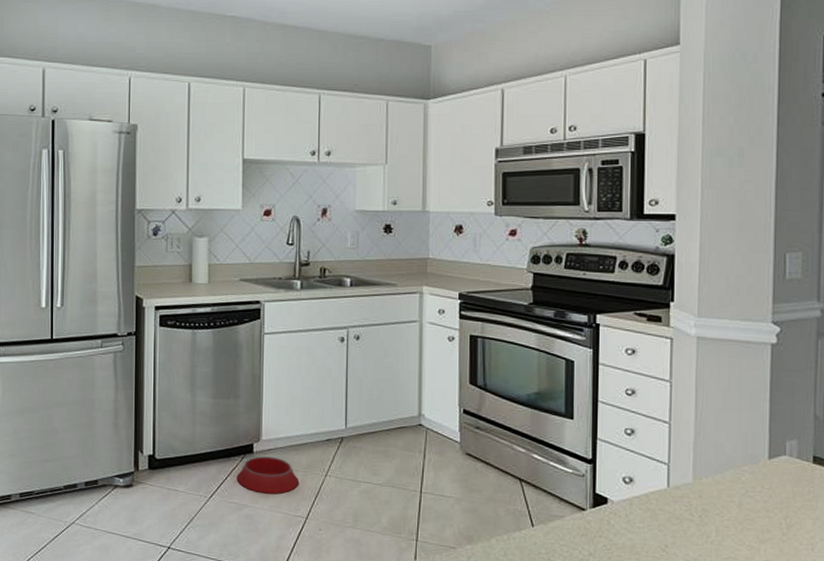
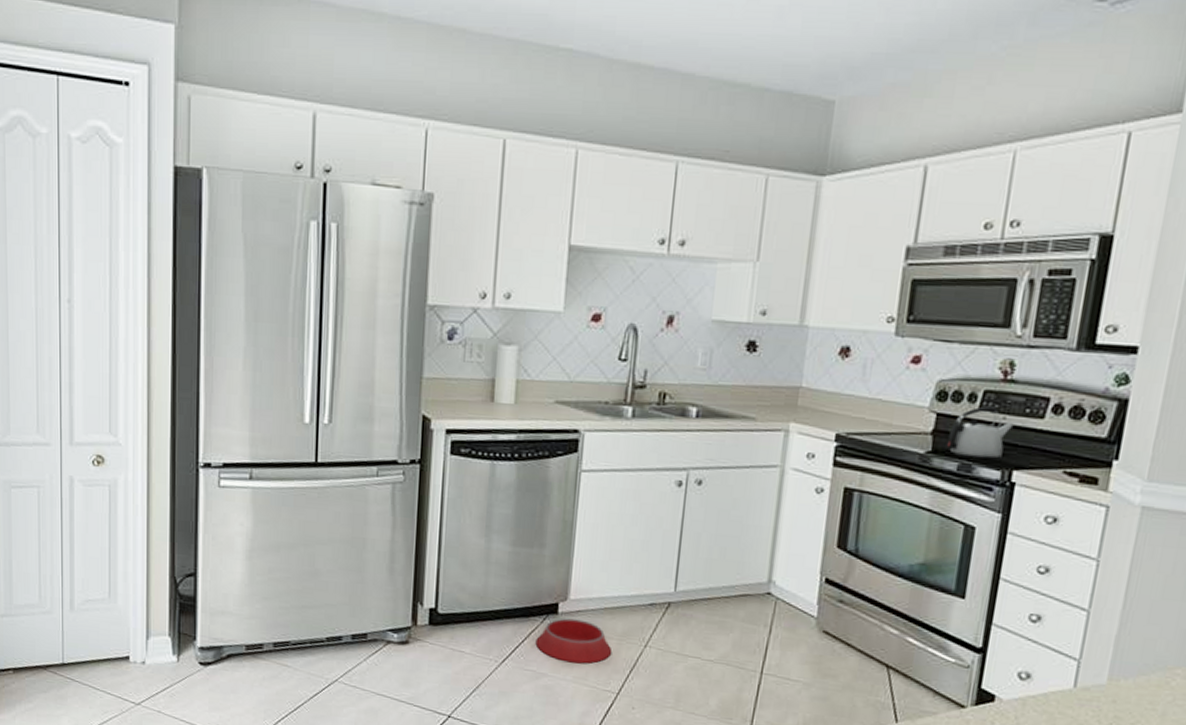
kettle: none [544,265,593,307] -> present [946,406,1014,461]

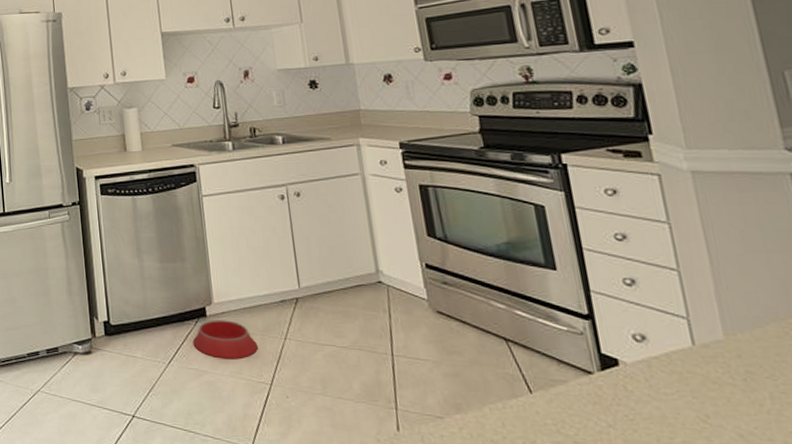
kettle: present [946,406,1014,461] -> none [494,104,549,149]

